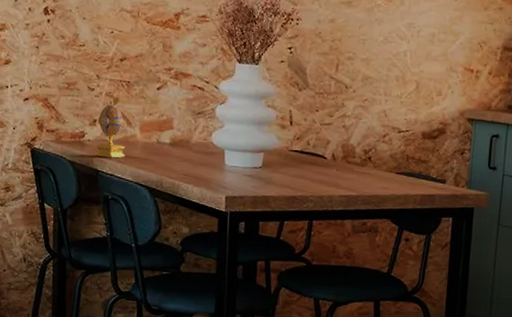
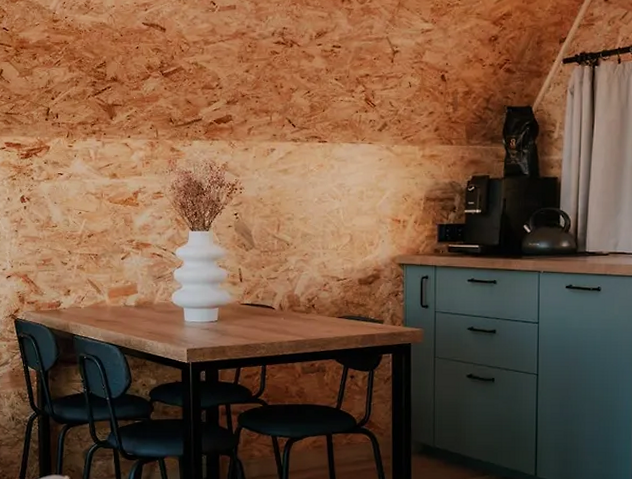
decorative egg: present [95,96,125,158] -> none [71,268,97,323]

